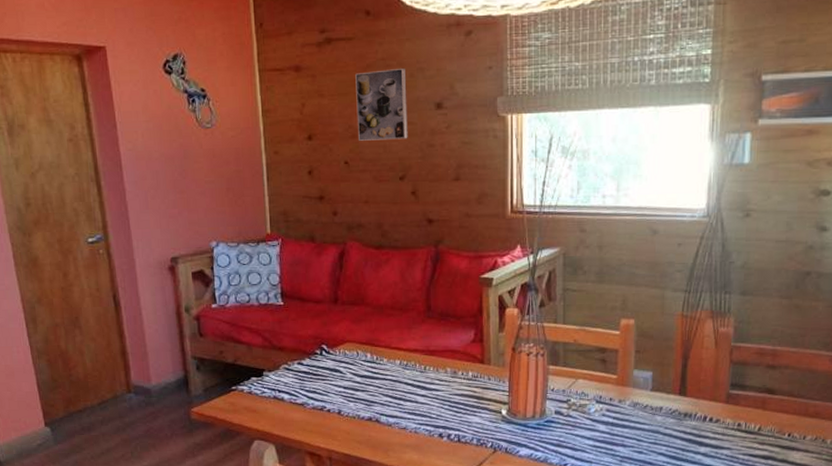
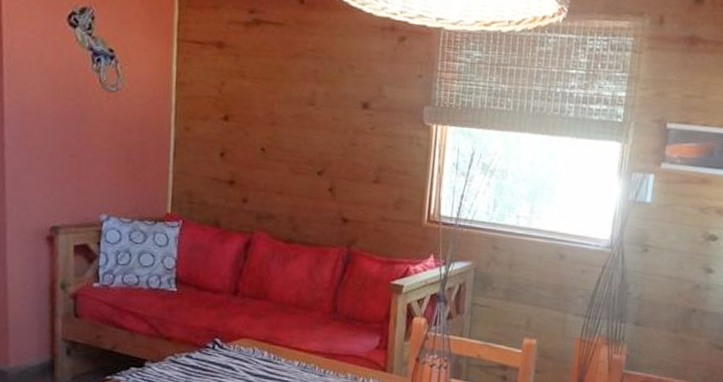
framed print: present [355,67,408,141] -> none [278,59,336,134]

